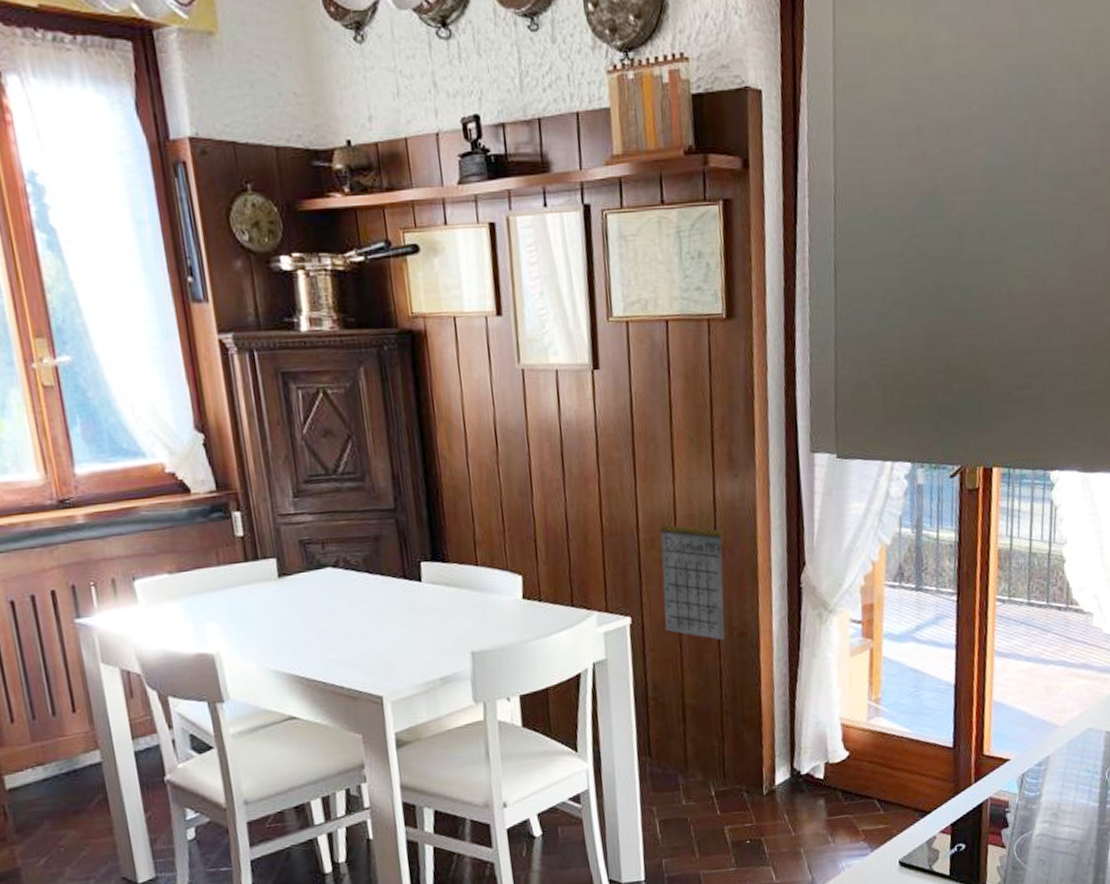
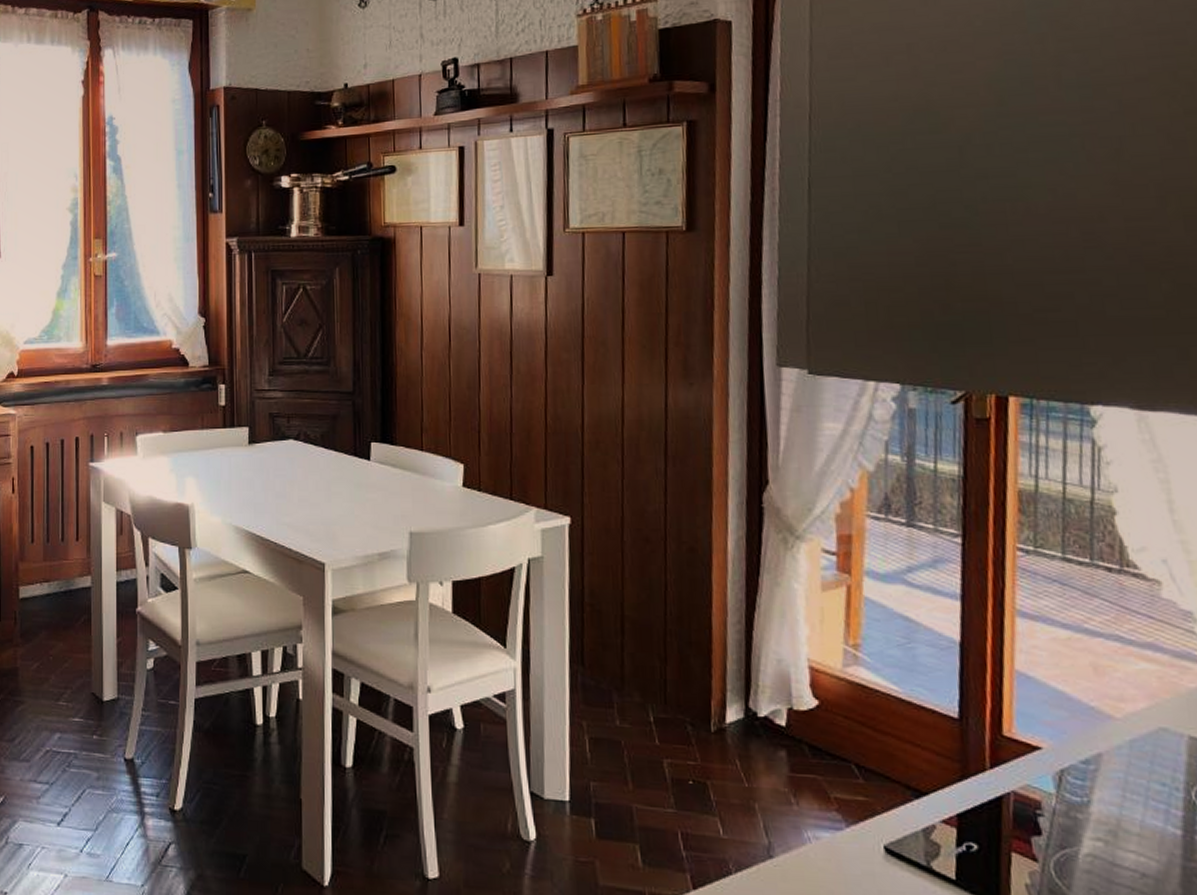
calendar: present [658,502,725,641] -> none [604,407,675,553]

